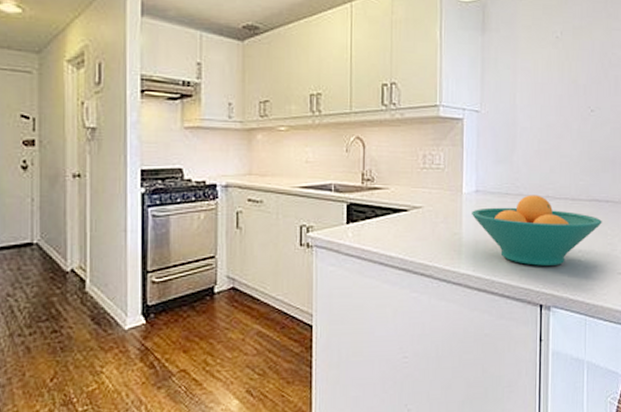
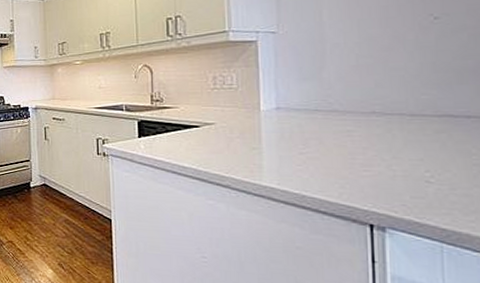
fruit bowl: present [472,195,602,266] -> none [273,111,461,185]

